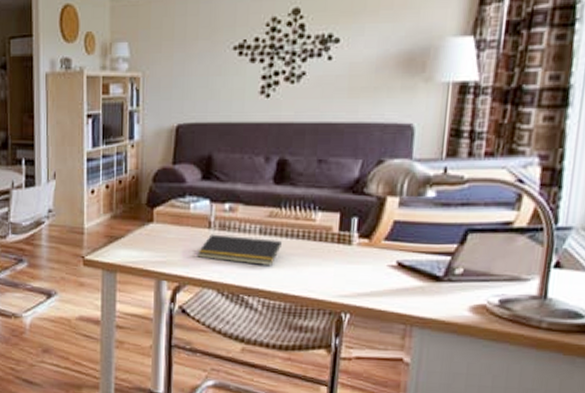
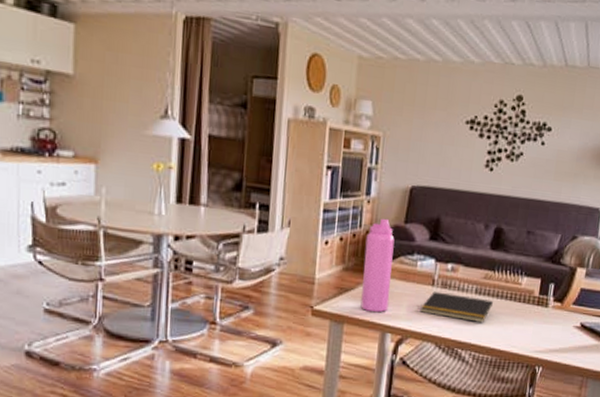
water bottle: none [132,161,163,260] -> present [360,218,395,313]

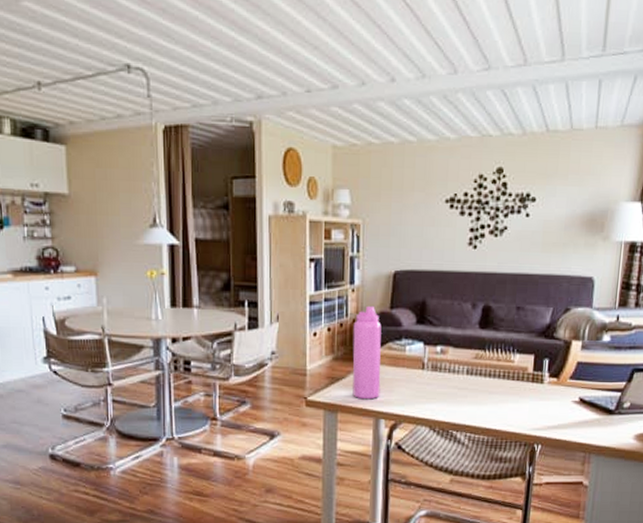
notepad: present [420,291,493,322] -> none [412,375,486,403]

